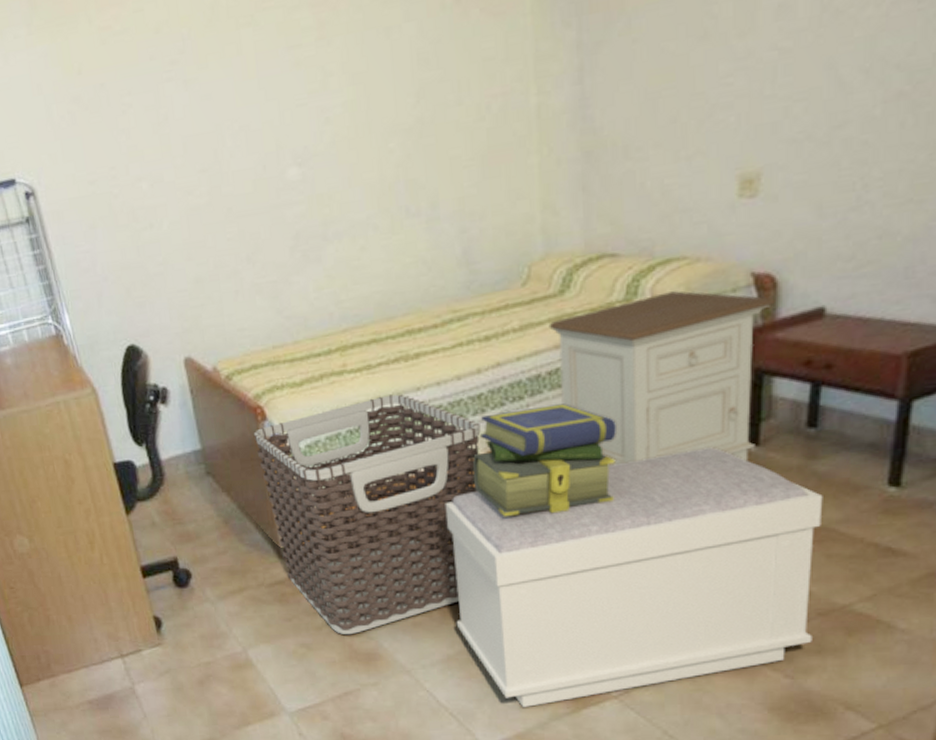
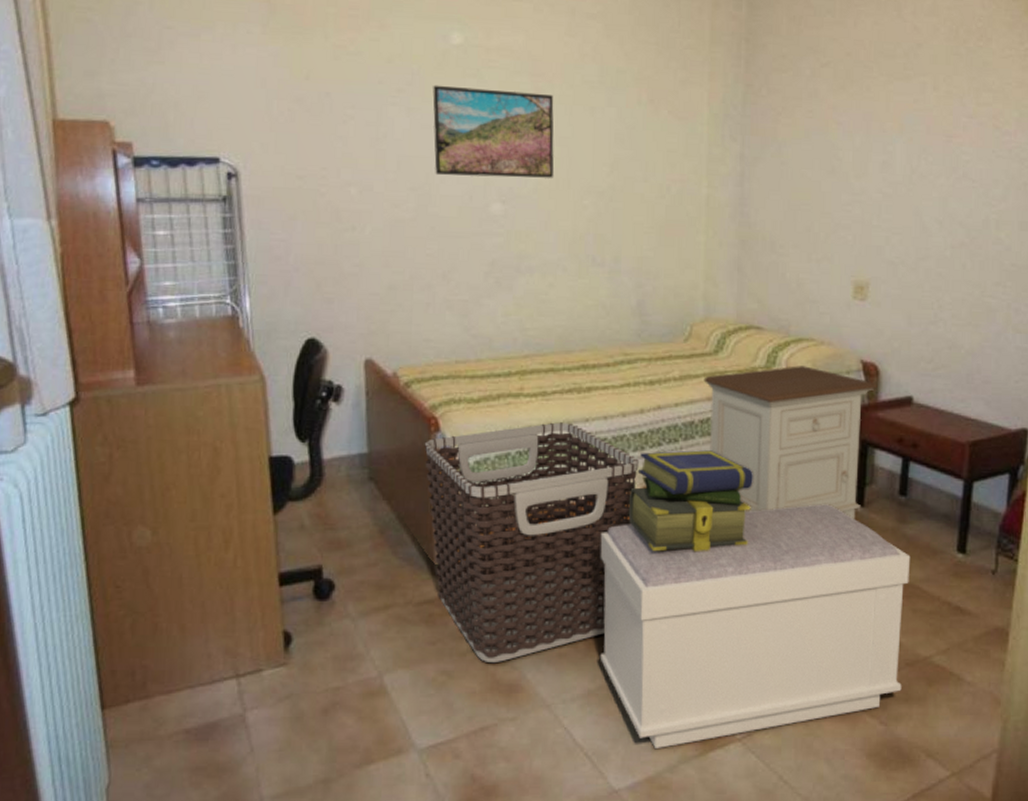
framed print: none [207,24,352,150] -> present [432,85,554,178]

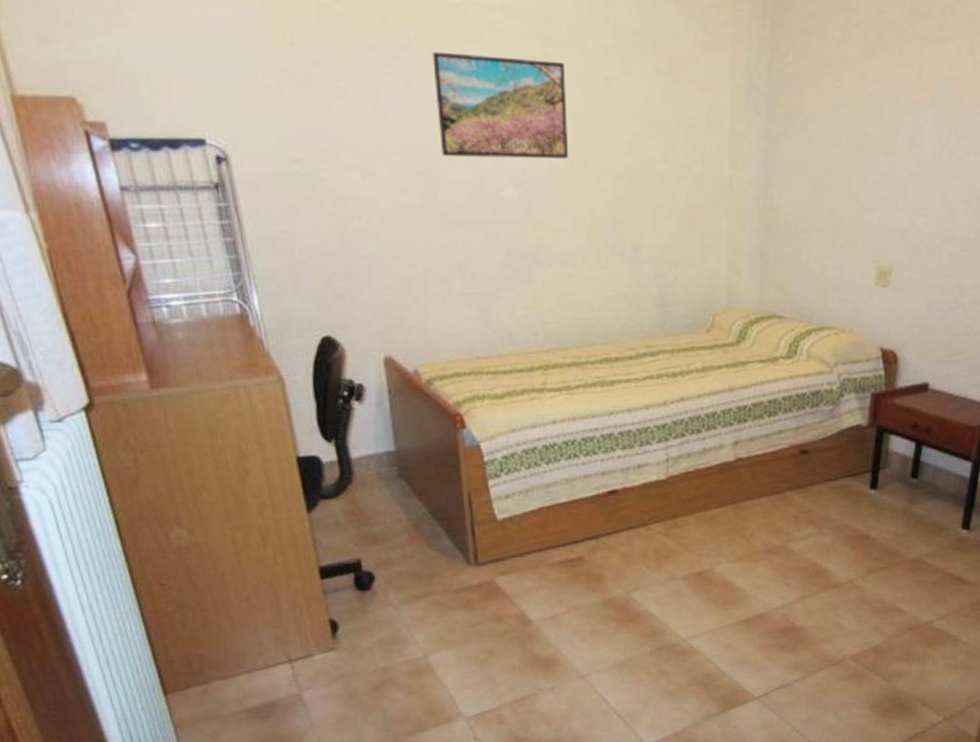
clothes hamper: present [424,422,639,664] -> none [451,416,663,642]
bench: present [600,504,911,748] -> none [627,488,918,708]
stack of books: present [628,450,753,552] -> none [653,440,773,537]
nightstand: present [703,366,878,519] -> none [726,355,896,501]

